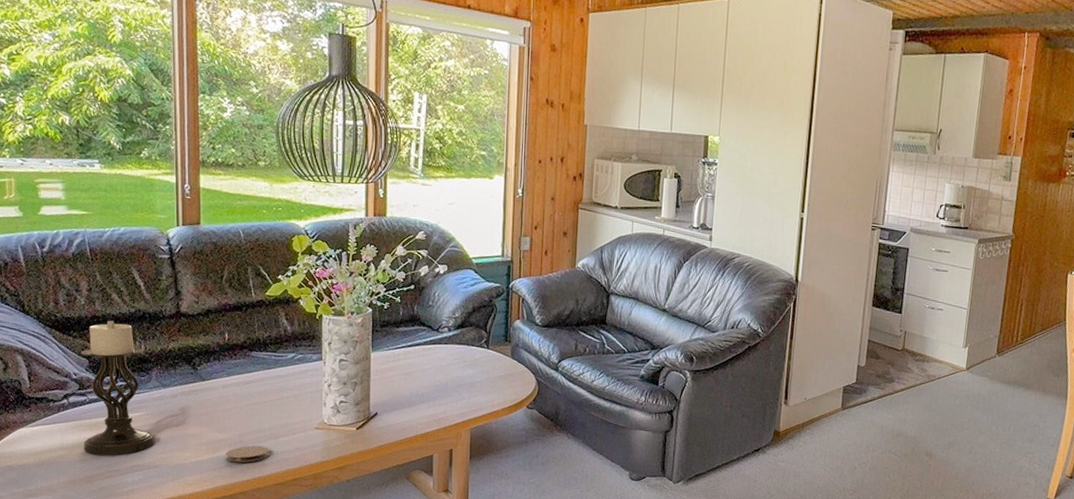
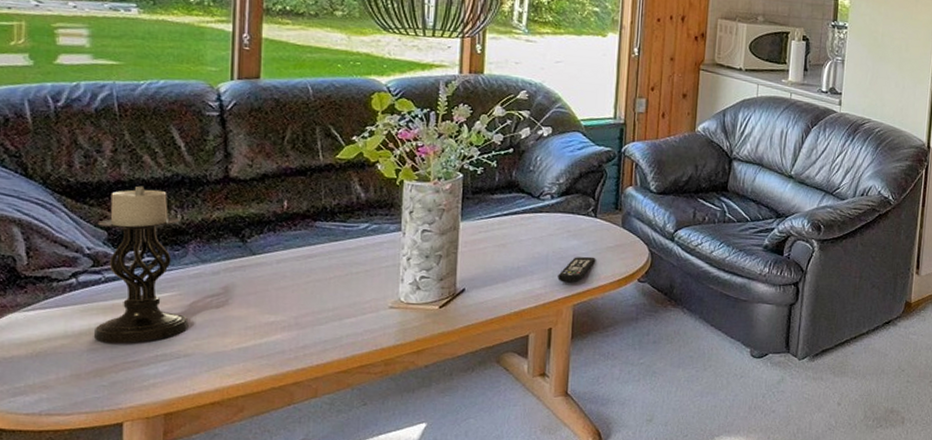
coaster: present [225,445,269,463] -> none [277,328,332,349]
remote control: none [456,384,490,409] -> present [557,256,596,283]

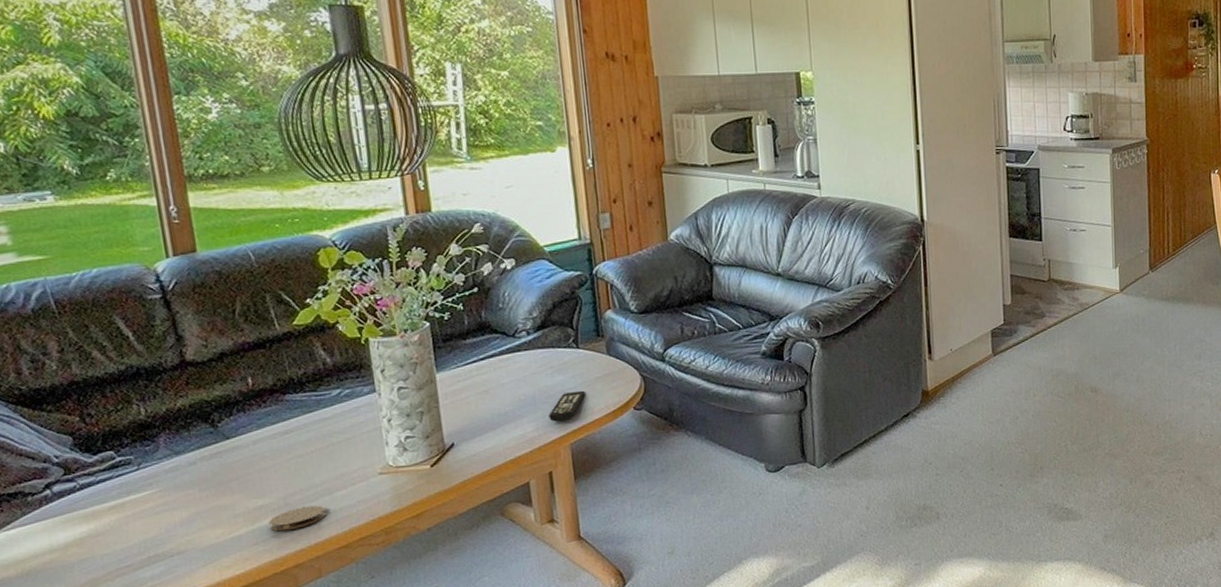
candle holder: present [93,185,189,344] -> none [59,383,176,552]
coaster: none [277,328,332,349] -> present [269,505,326,532]

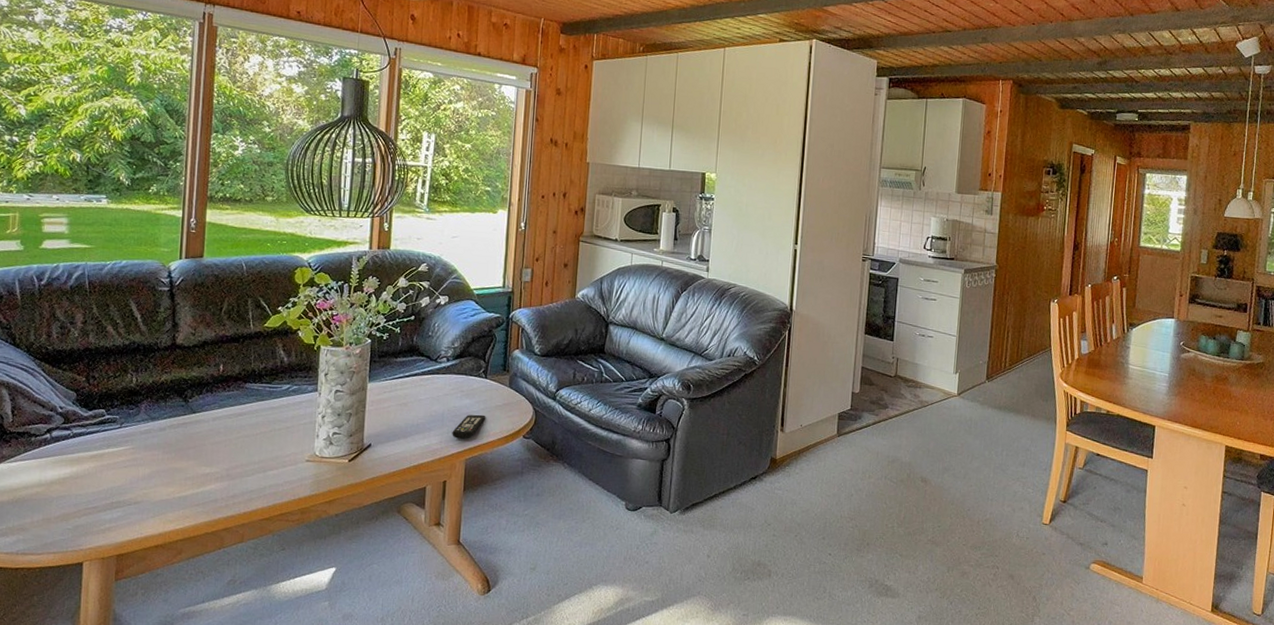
coaster: present [269,505,326,532] -> none [211,479,257,498]

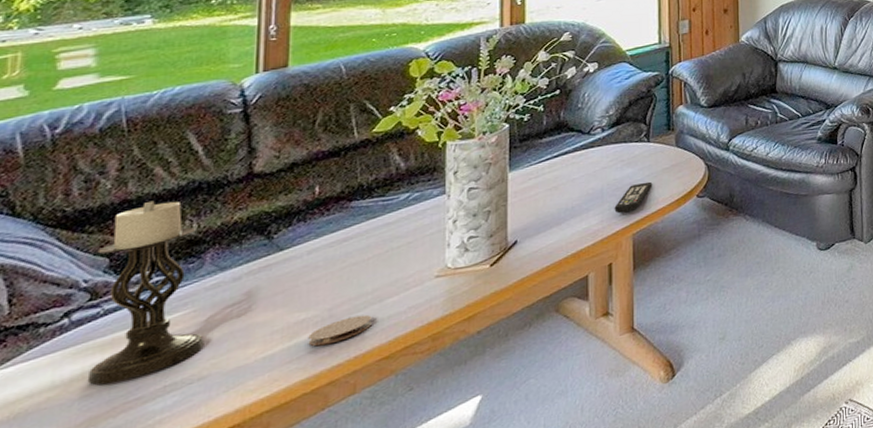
candle holder: none [62,352,139,492] -> present [87,200,204,385]
coaster: none [211,479,257,498] -> present [308,314,372,347]

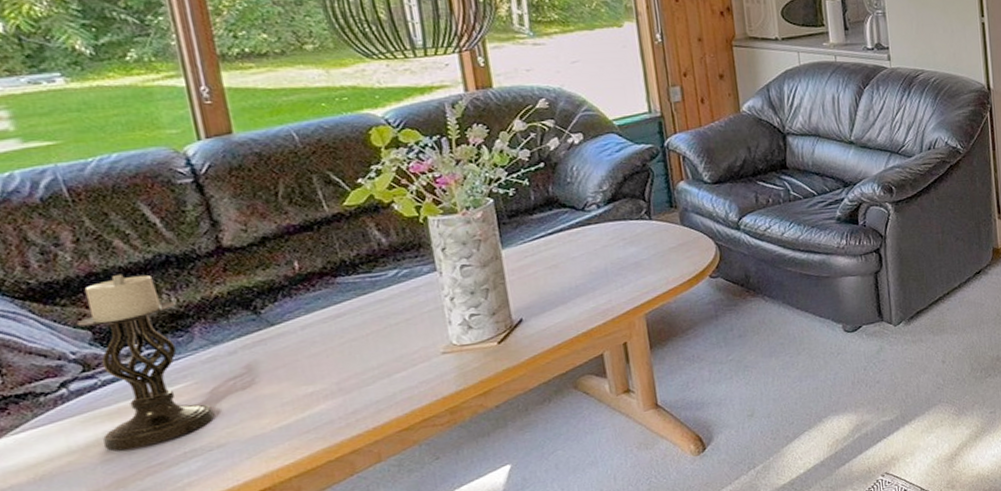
coaster: present [308,314,372,347] -> none [321,388,384,418]
remote control: present [614,181,653,214] -> none [621,261,660,293]

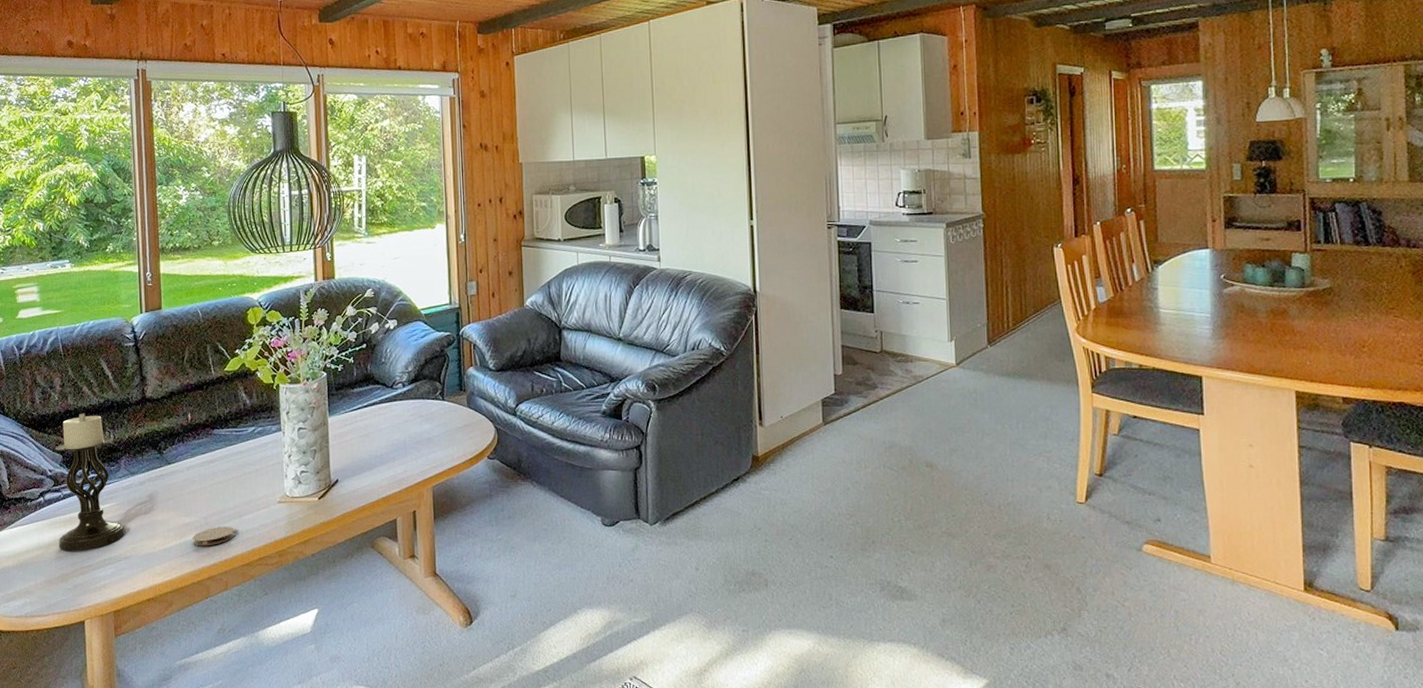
coaster: none [321,388,384,418] -> present [192,526,235,547]

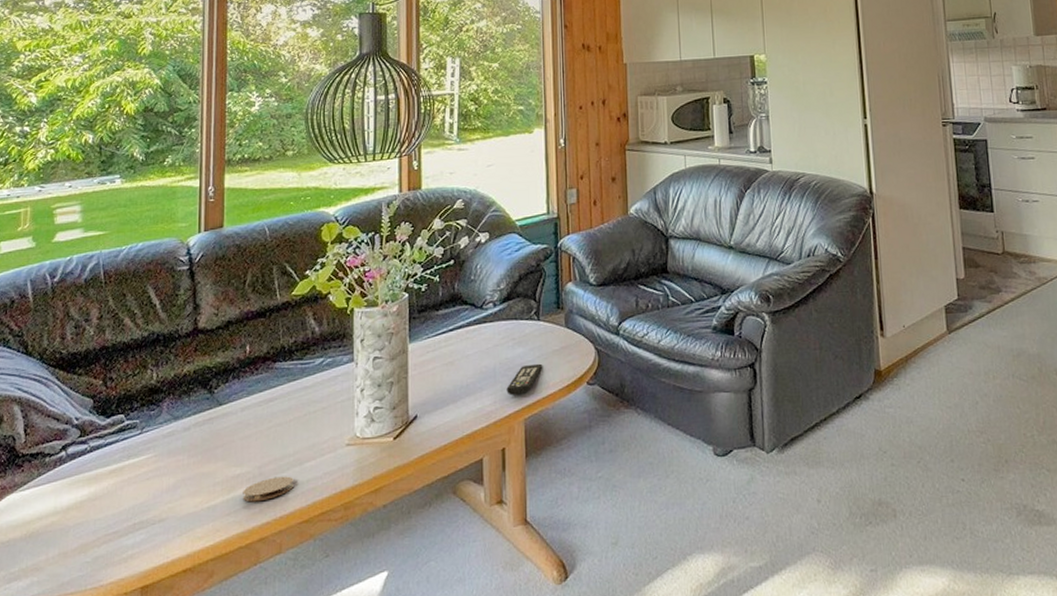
candle holder: present [55,413,126,551] -> none [79,349,163,516]
remote control: none [416,438,448,466] -> present [506,363,543,396]

